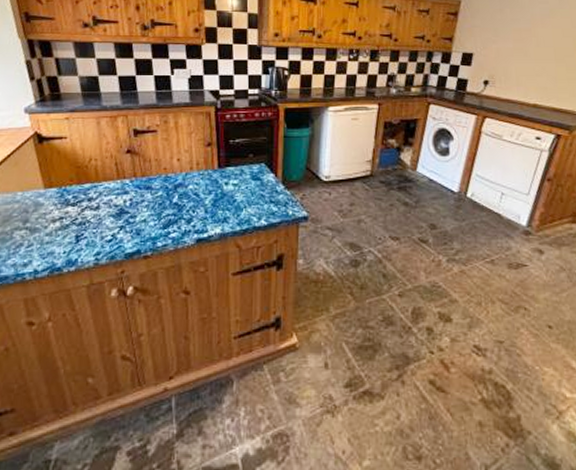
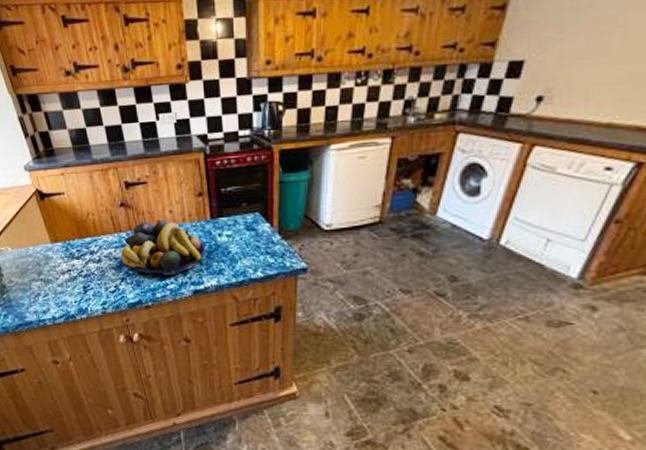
fruit bowl: none [122,168,212,224] -> present [121,221,206,276]

